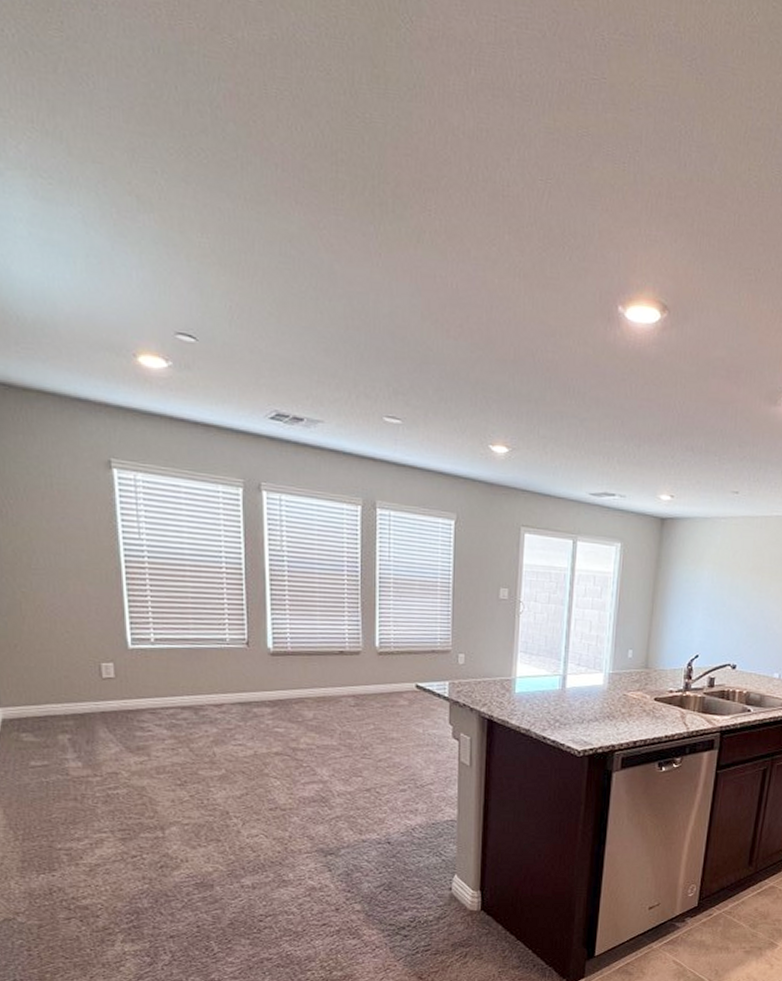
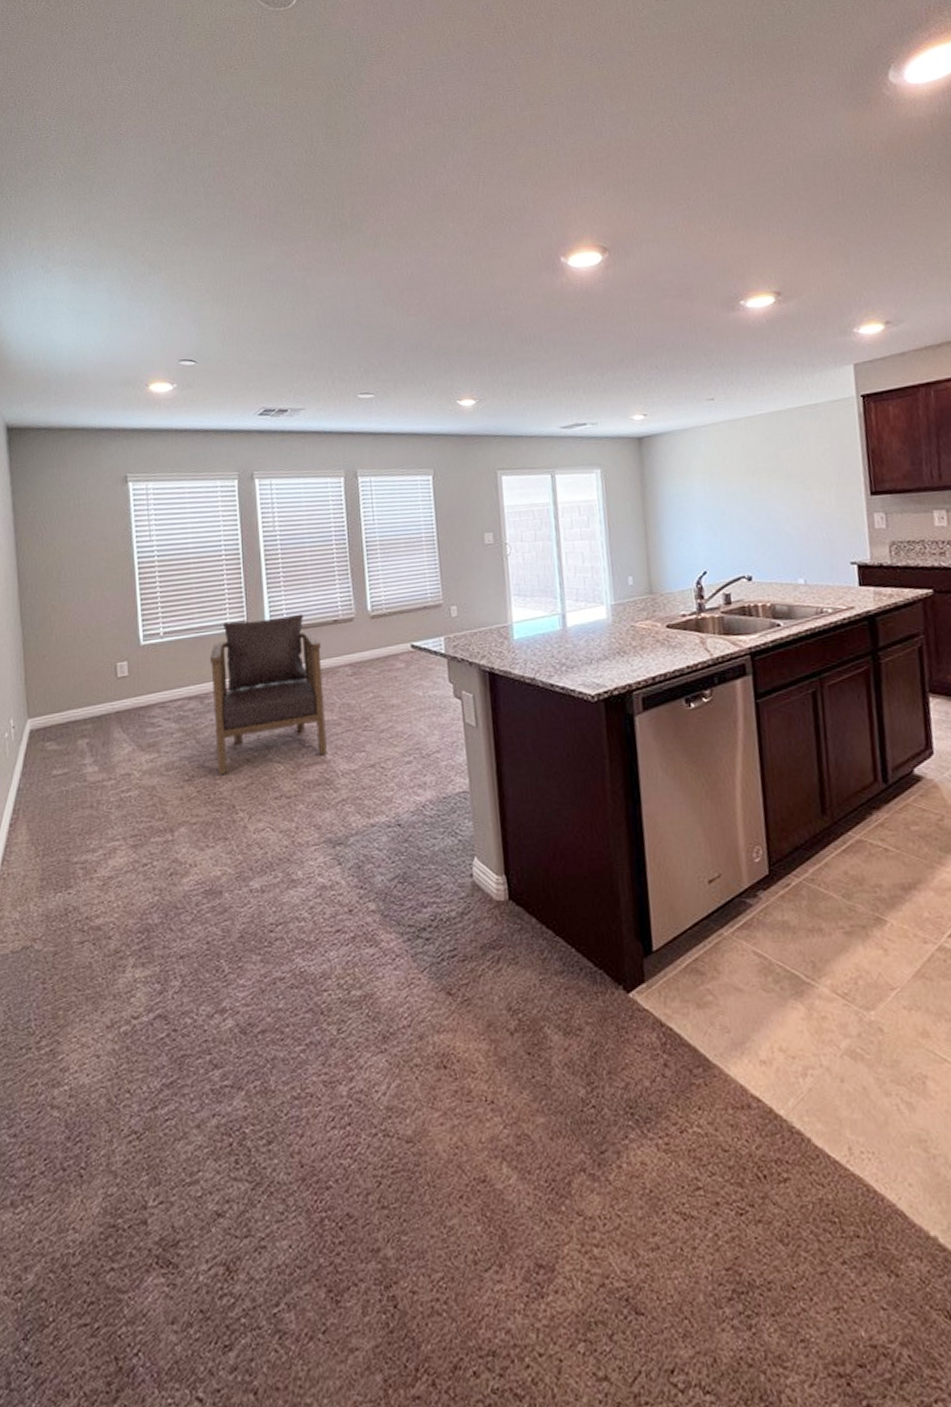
armchair: none [205,637,325,783] -> present [209,613,327,775]

